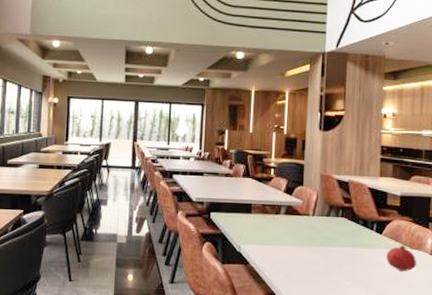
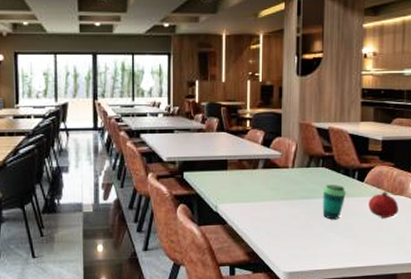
cup: none [341,234,365,269] -> present [322,185,347,220]

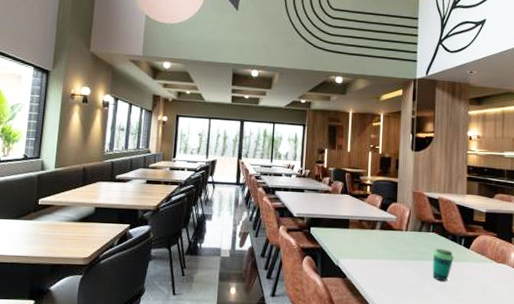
fruit: present [368,191,398,219] -> none [474,258,501,285]

